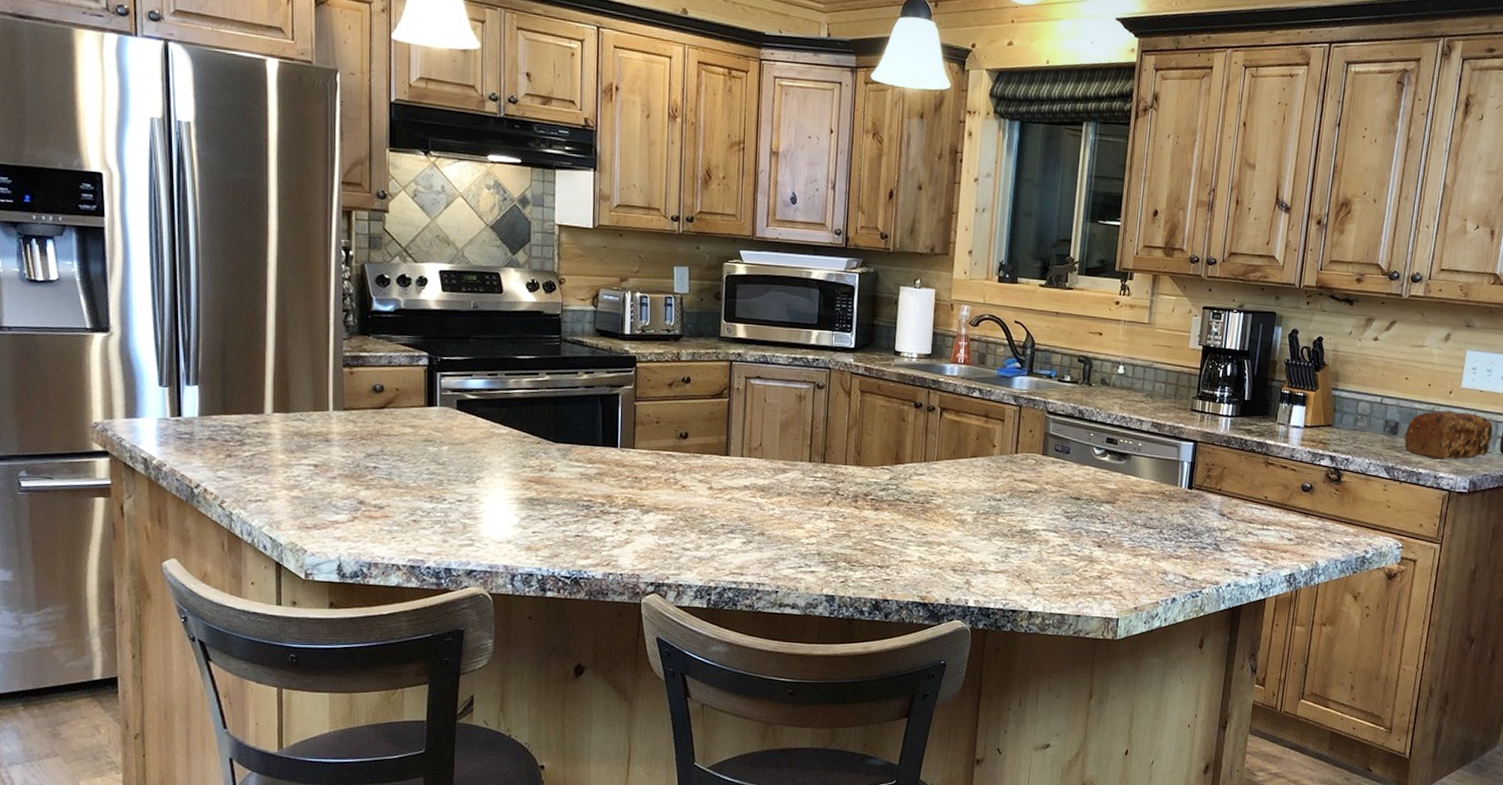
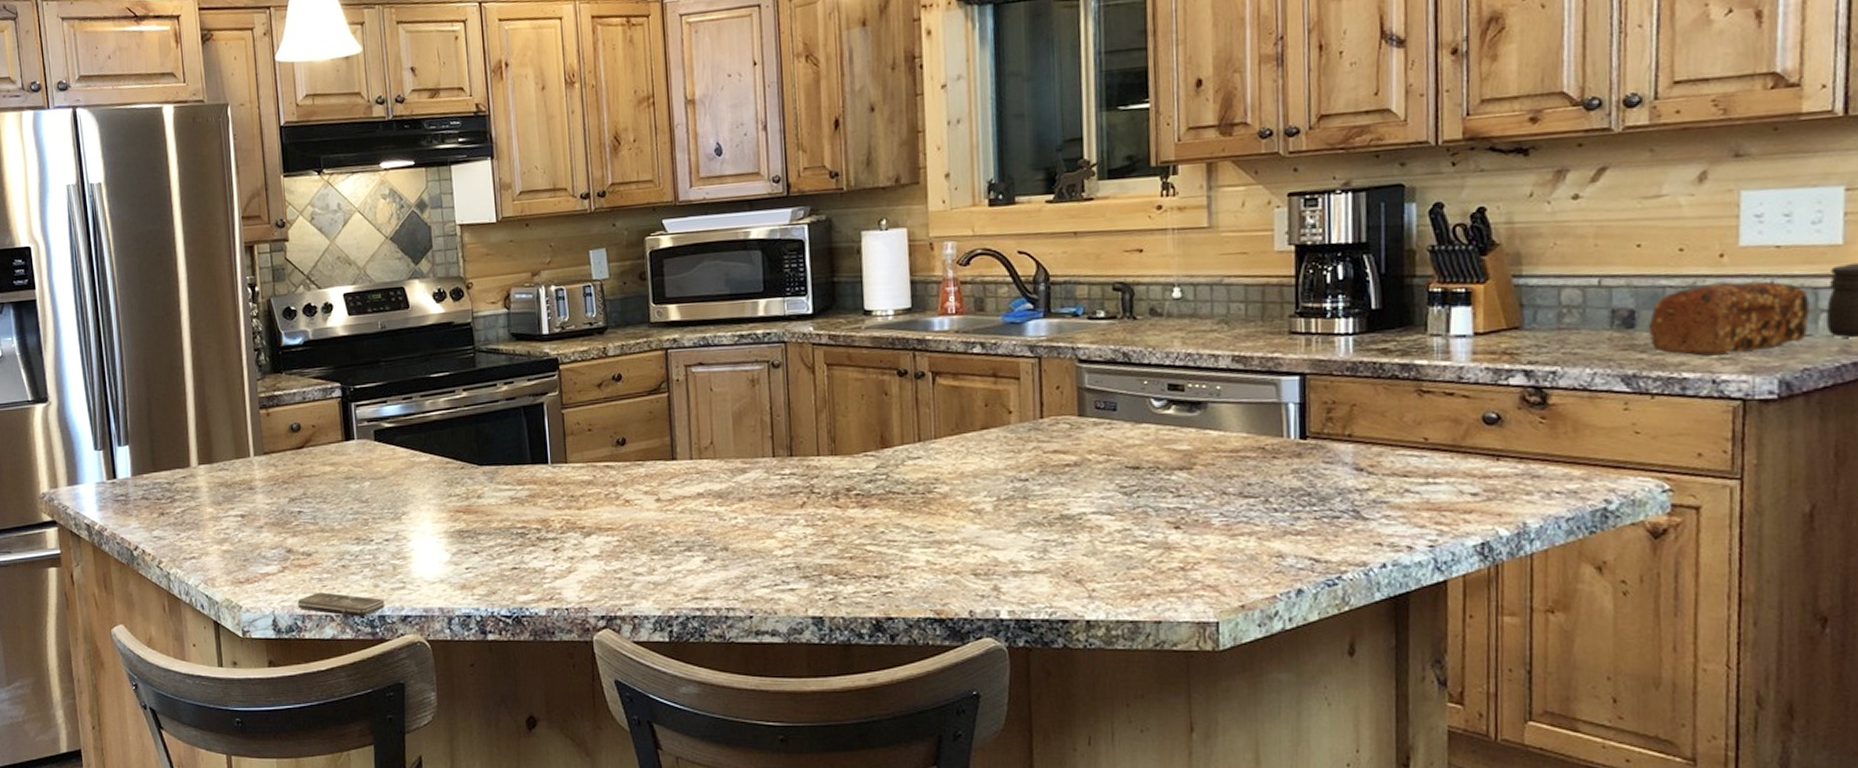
mobile phone: none [364,543,452,568] -> present [297,592,385,617]

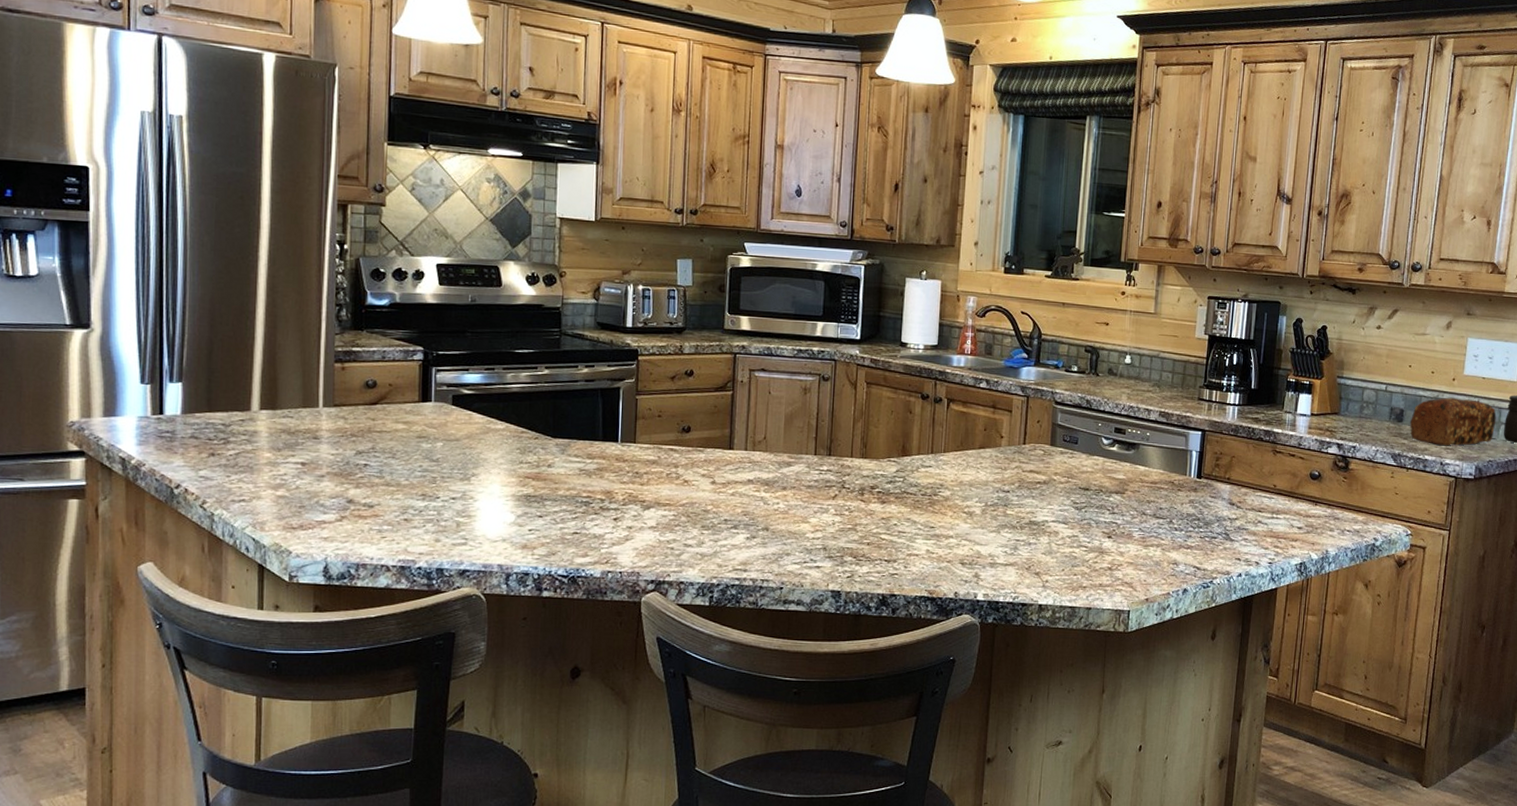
mobile phone: present [297,592,385,617] -> none [352,543,444,569]

